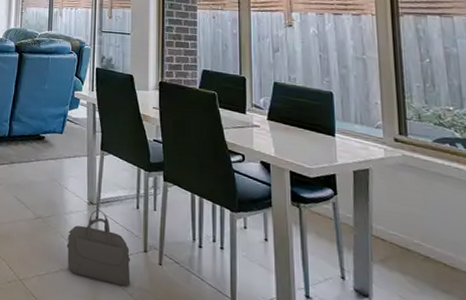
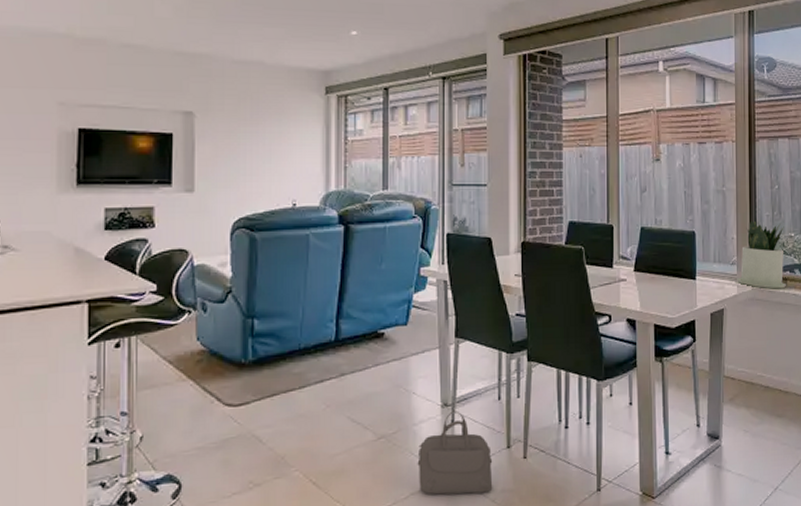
planter: none [382,90,447,161] -> present [736,221,787,289]

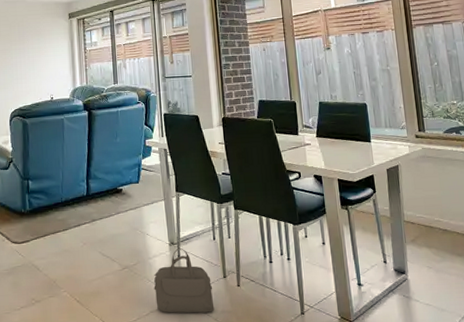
planter: present [736,221,787,289] -> none [406,93,455,148]

